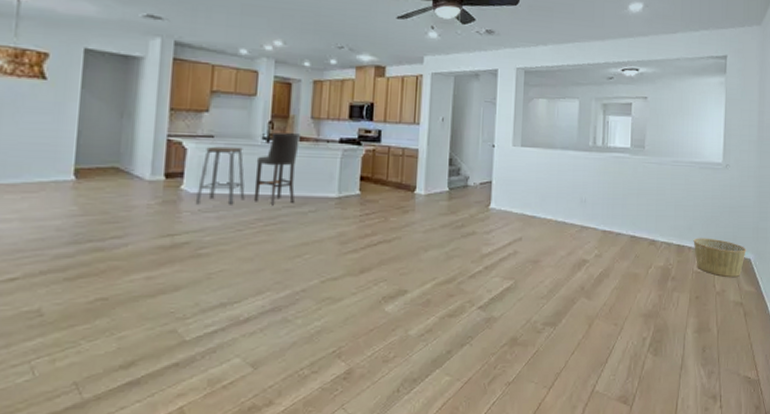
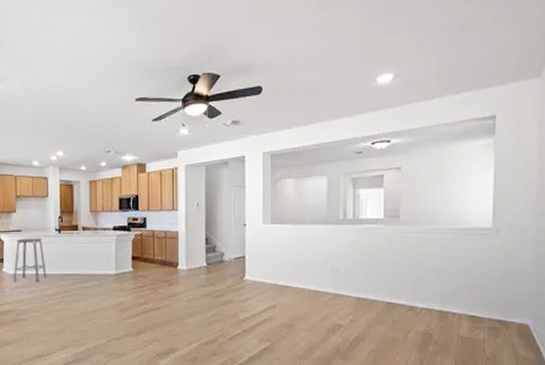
bar stool: present [253,132,300,206] -> none [52,225,83,282]
basket: present [693,238,746,278] -> none [458,303,523,344]

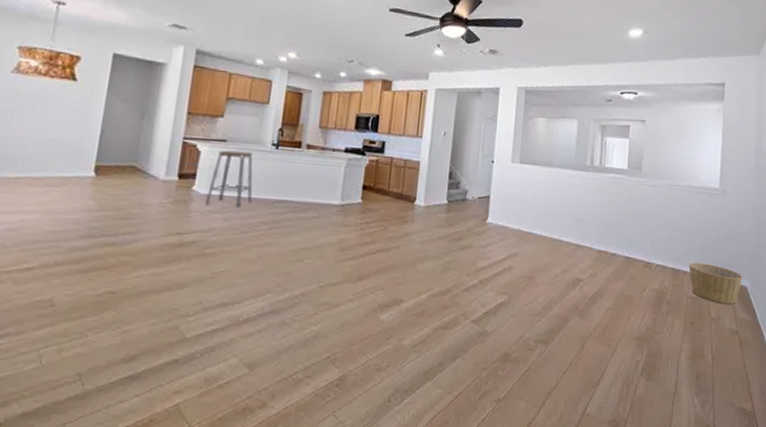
basket: none [458,303,523,344] -> present [688,262,743,305]

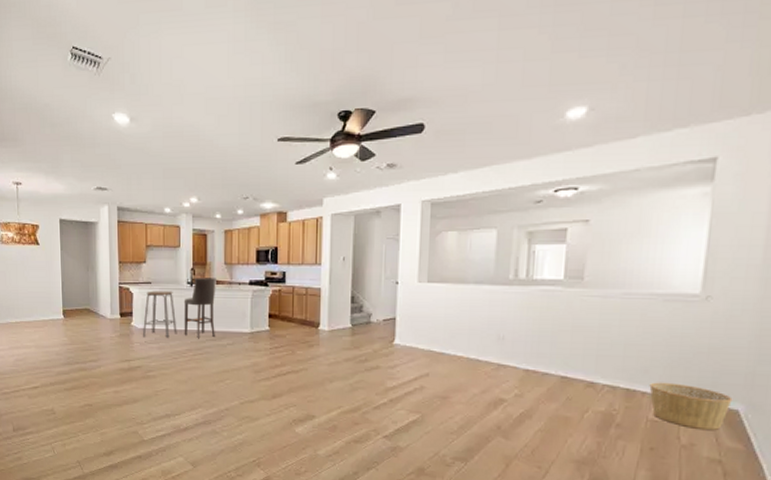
bar stool: none [260,139,308,210] -> present [183,278,216,339]

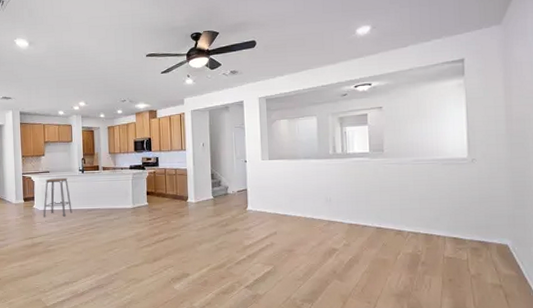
bar stool: present [183,278,216,339] -> none [77,165,104,216]
basket: present [649,382,733,431] -> none [441,226,502,263]

